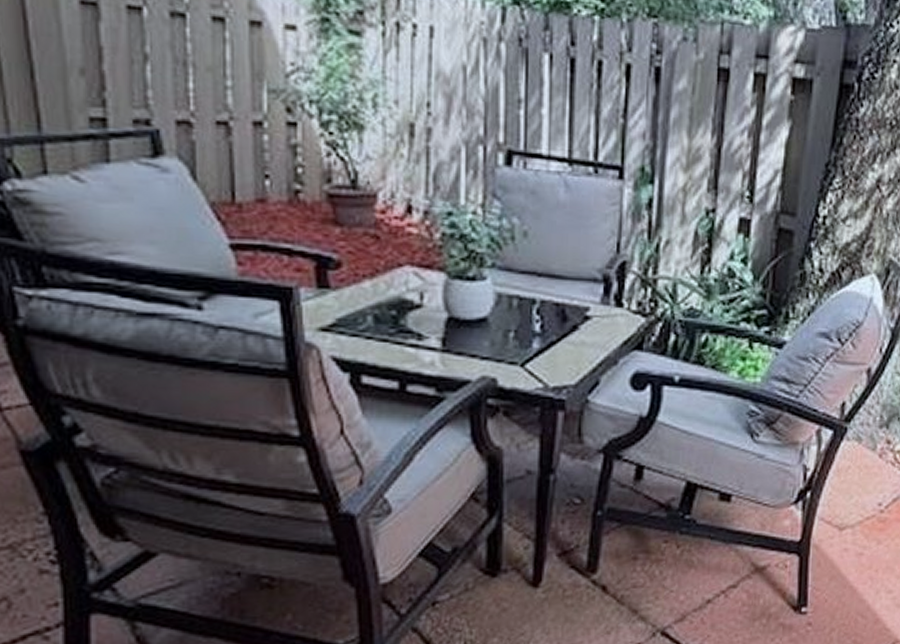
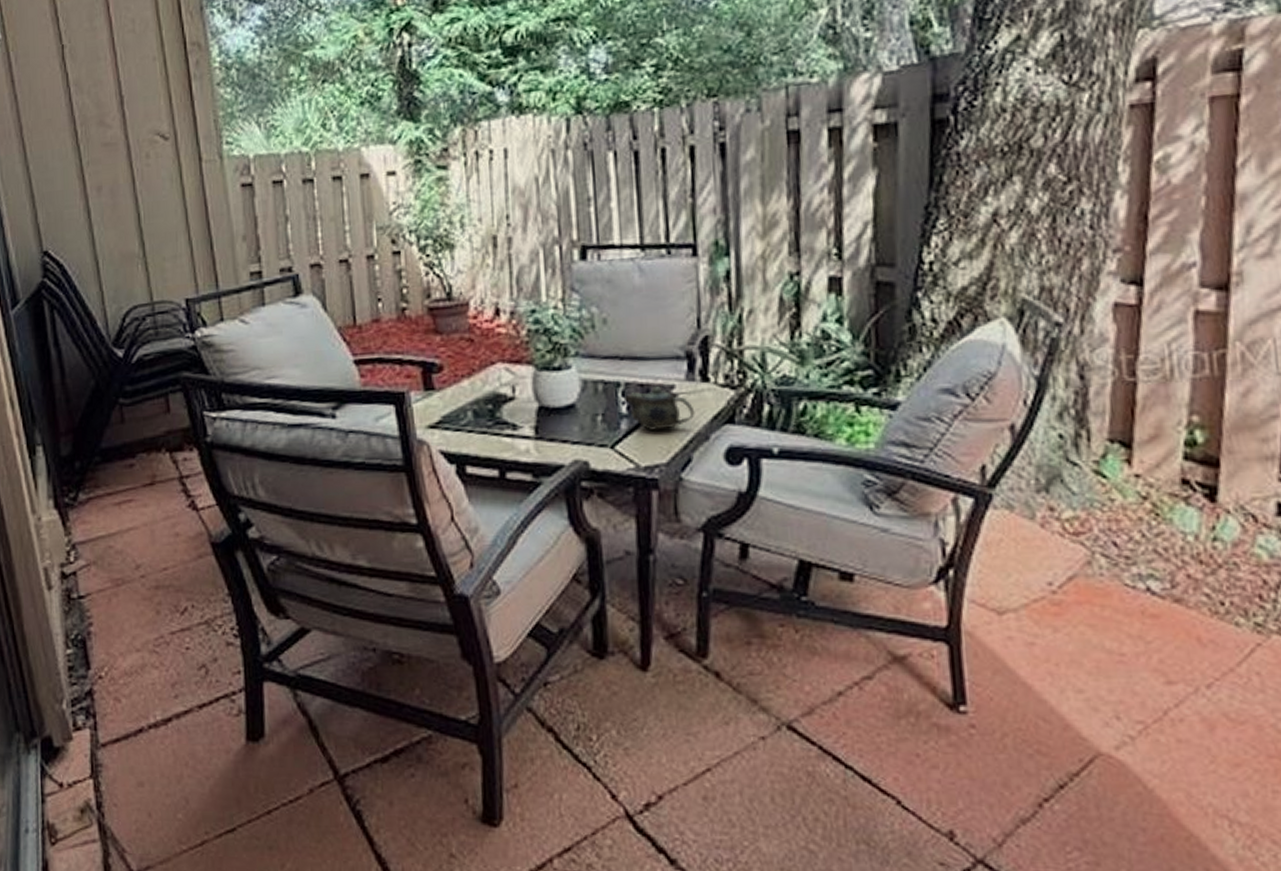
teapot: none [538,307,607,353] -> present [623,386,695,432]

